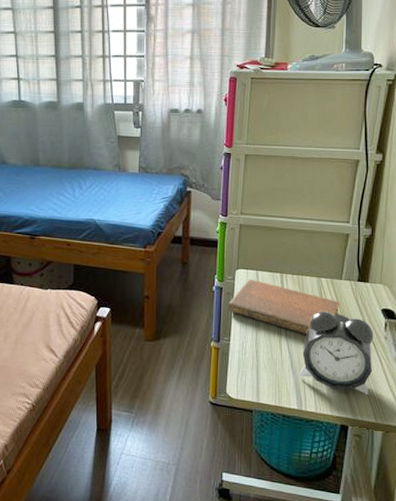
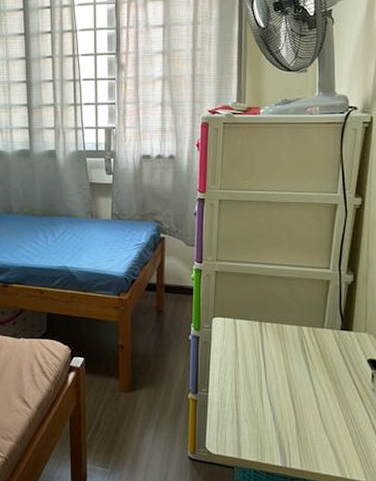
notebook: present [227,279,340,335] -> none [205,327,323,387]
alarm clock: present [298,311,374,395] -> none [281,361,360,452]

